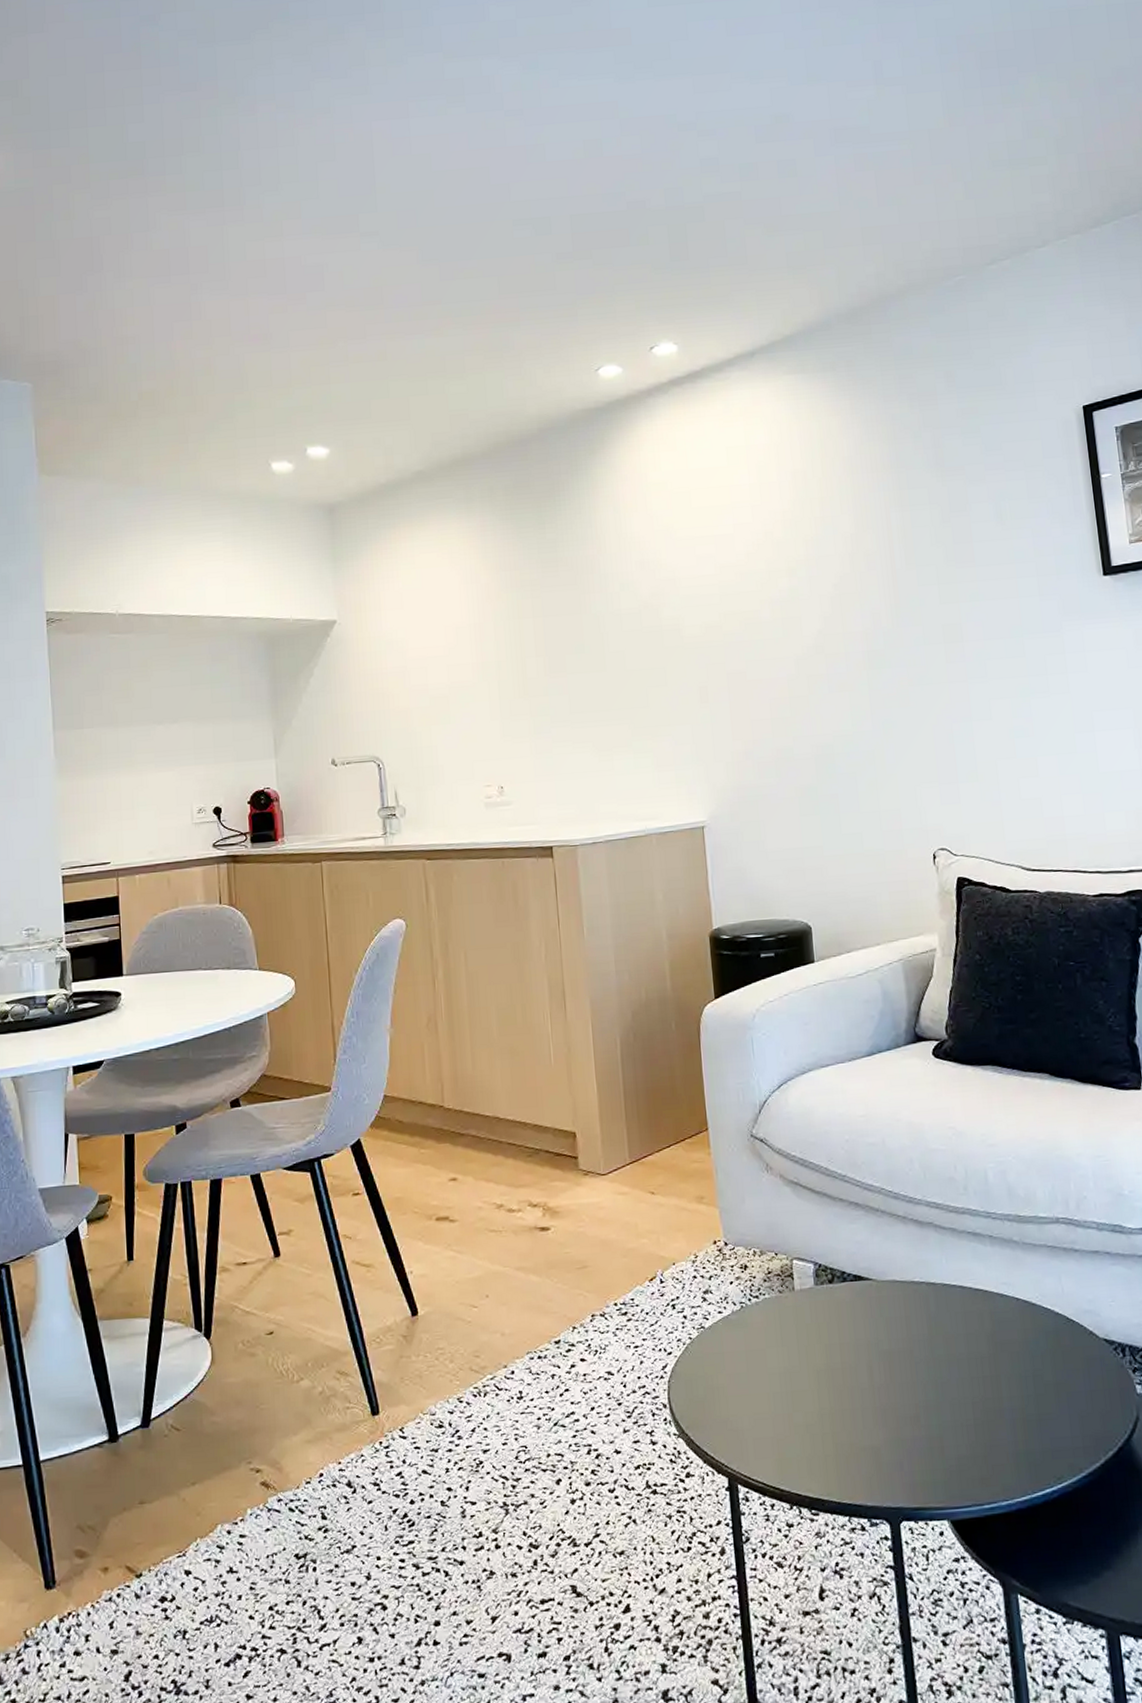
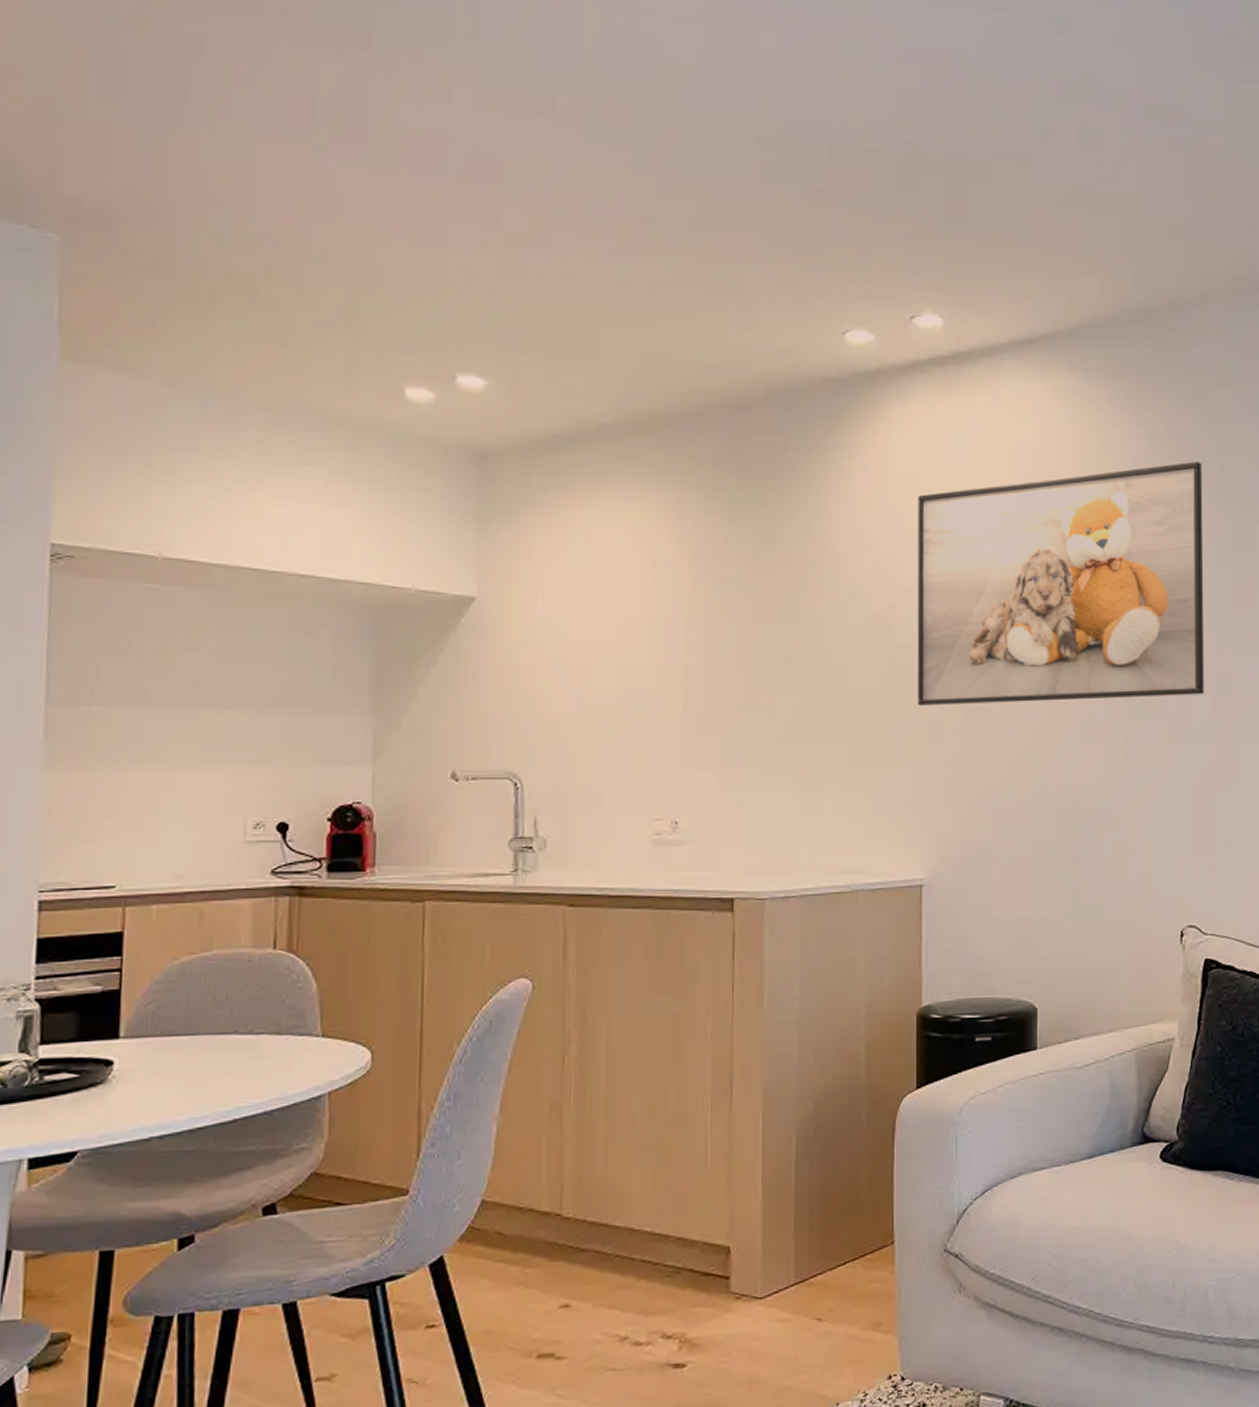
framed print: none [670,437,935,675] -> present [917,462,1204,706]

